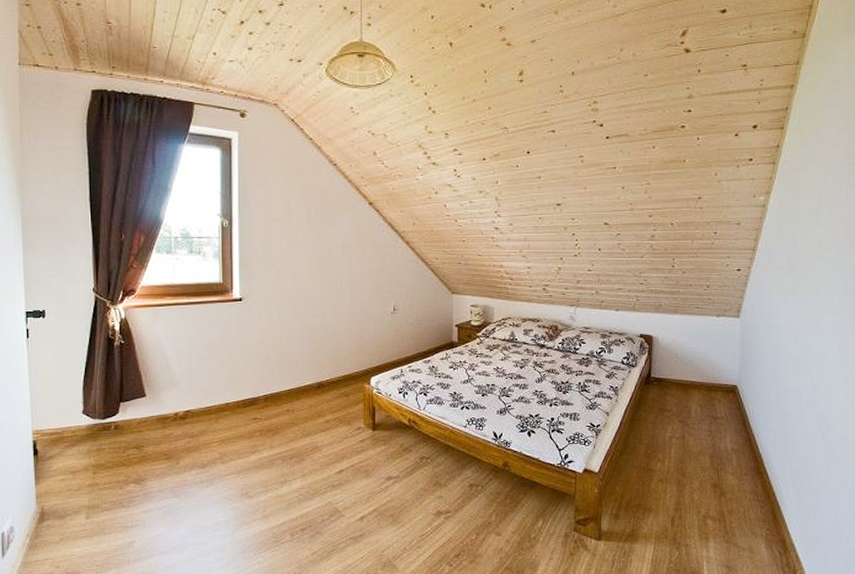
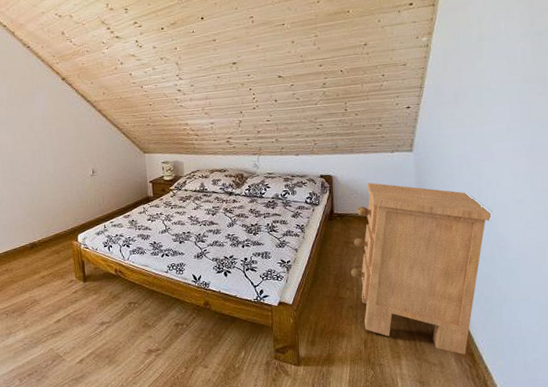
nightstand: none [663,347,817,540] -> present [350,182,493,354]

